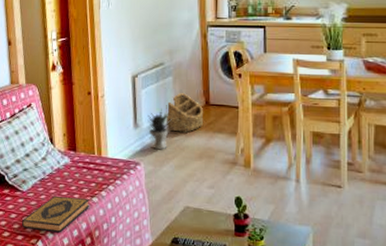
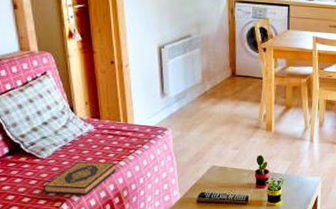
potted plant: present [147,109,173,150] -> none [175,78,200,117]
basket: present [166,93,204,133] -> none [193,64,230,101]

